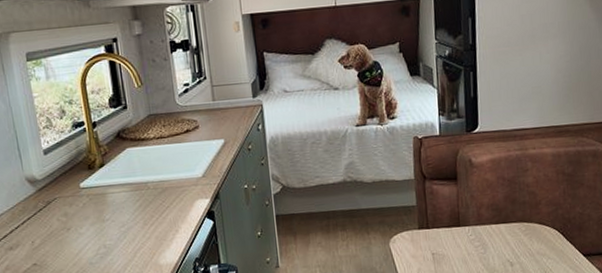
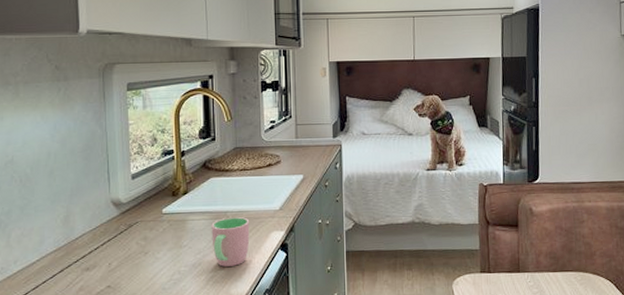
cup: none [132,187,174,238] -> present [211,217,250,267]

